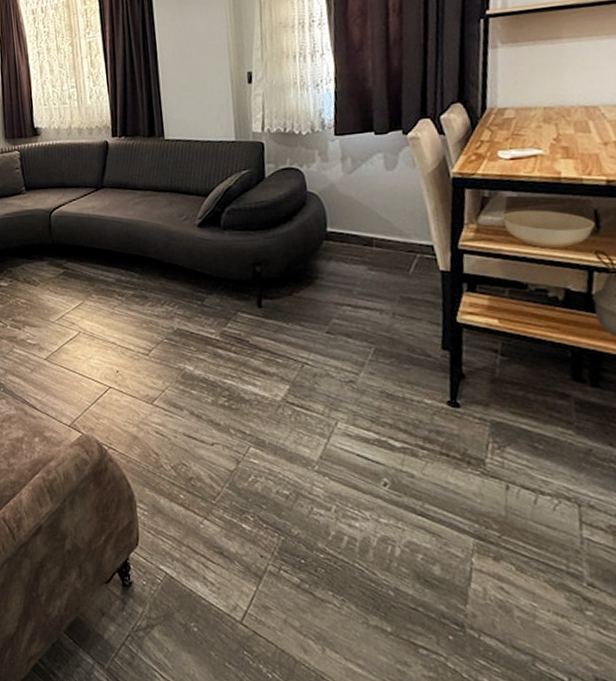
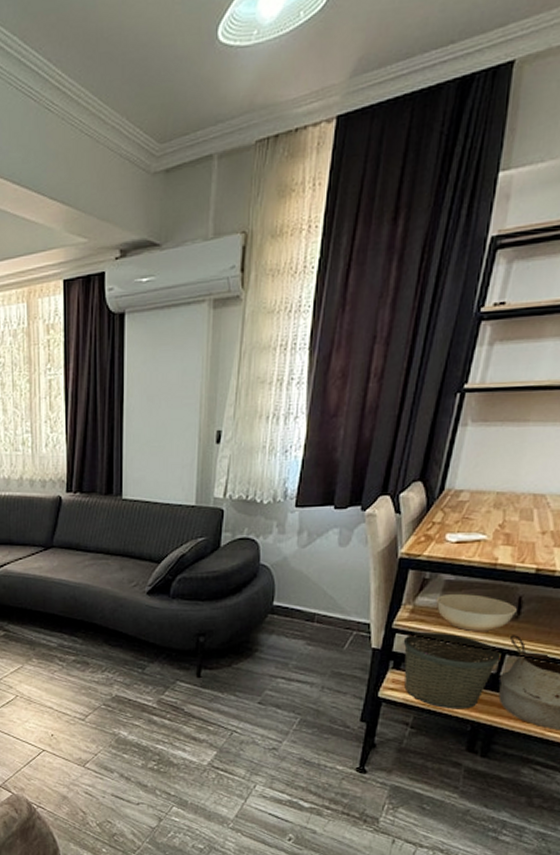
basket: none [473,251,589,334] -> present [403,633,501,709]

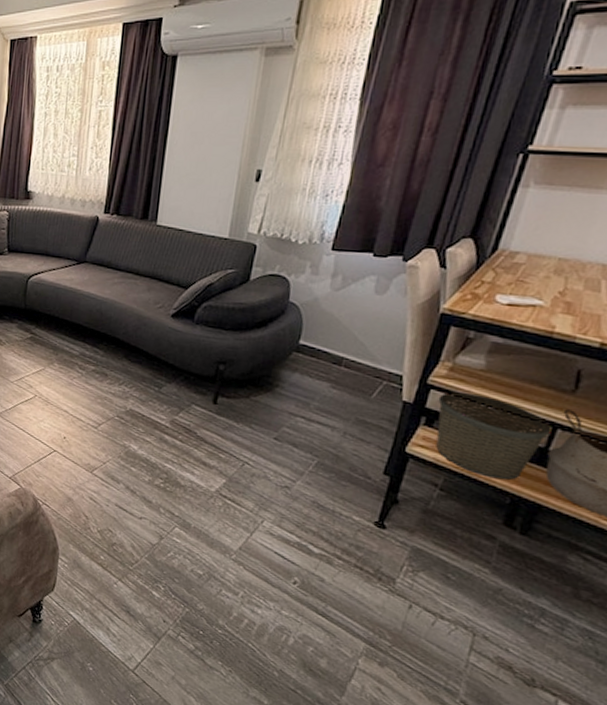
bowl: present [435,593,517,632] -> none [479,356,574,402]

